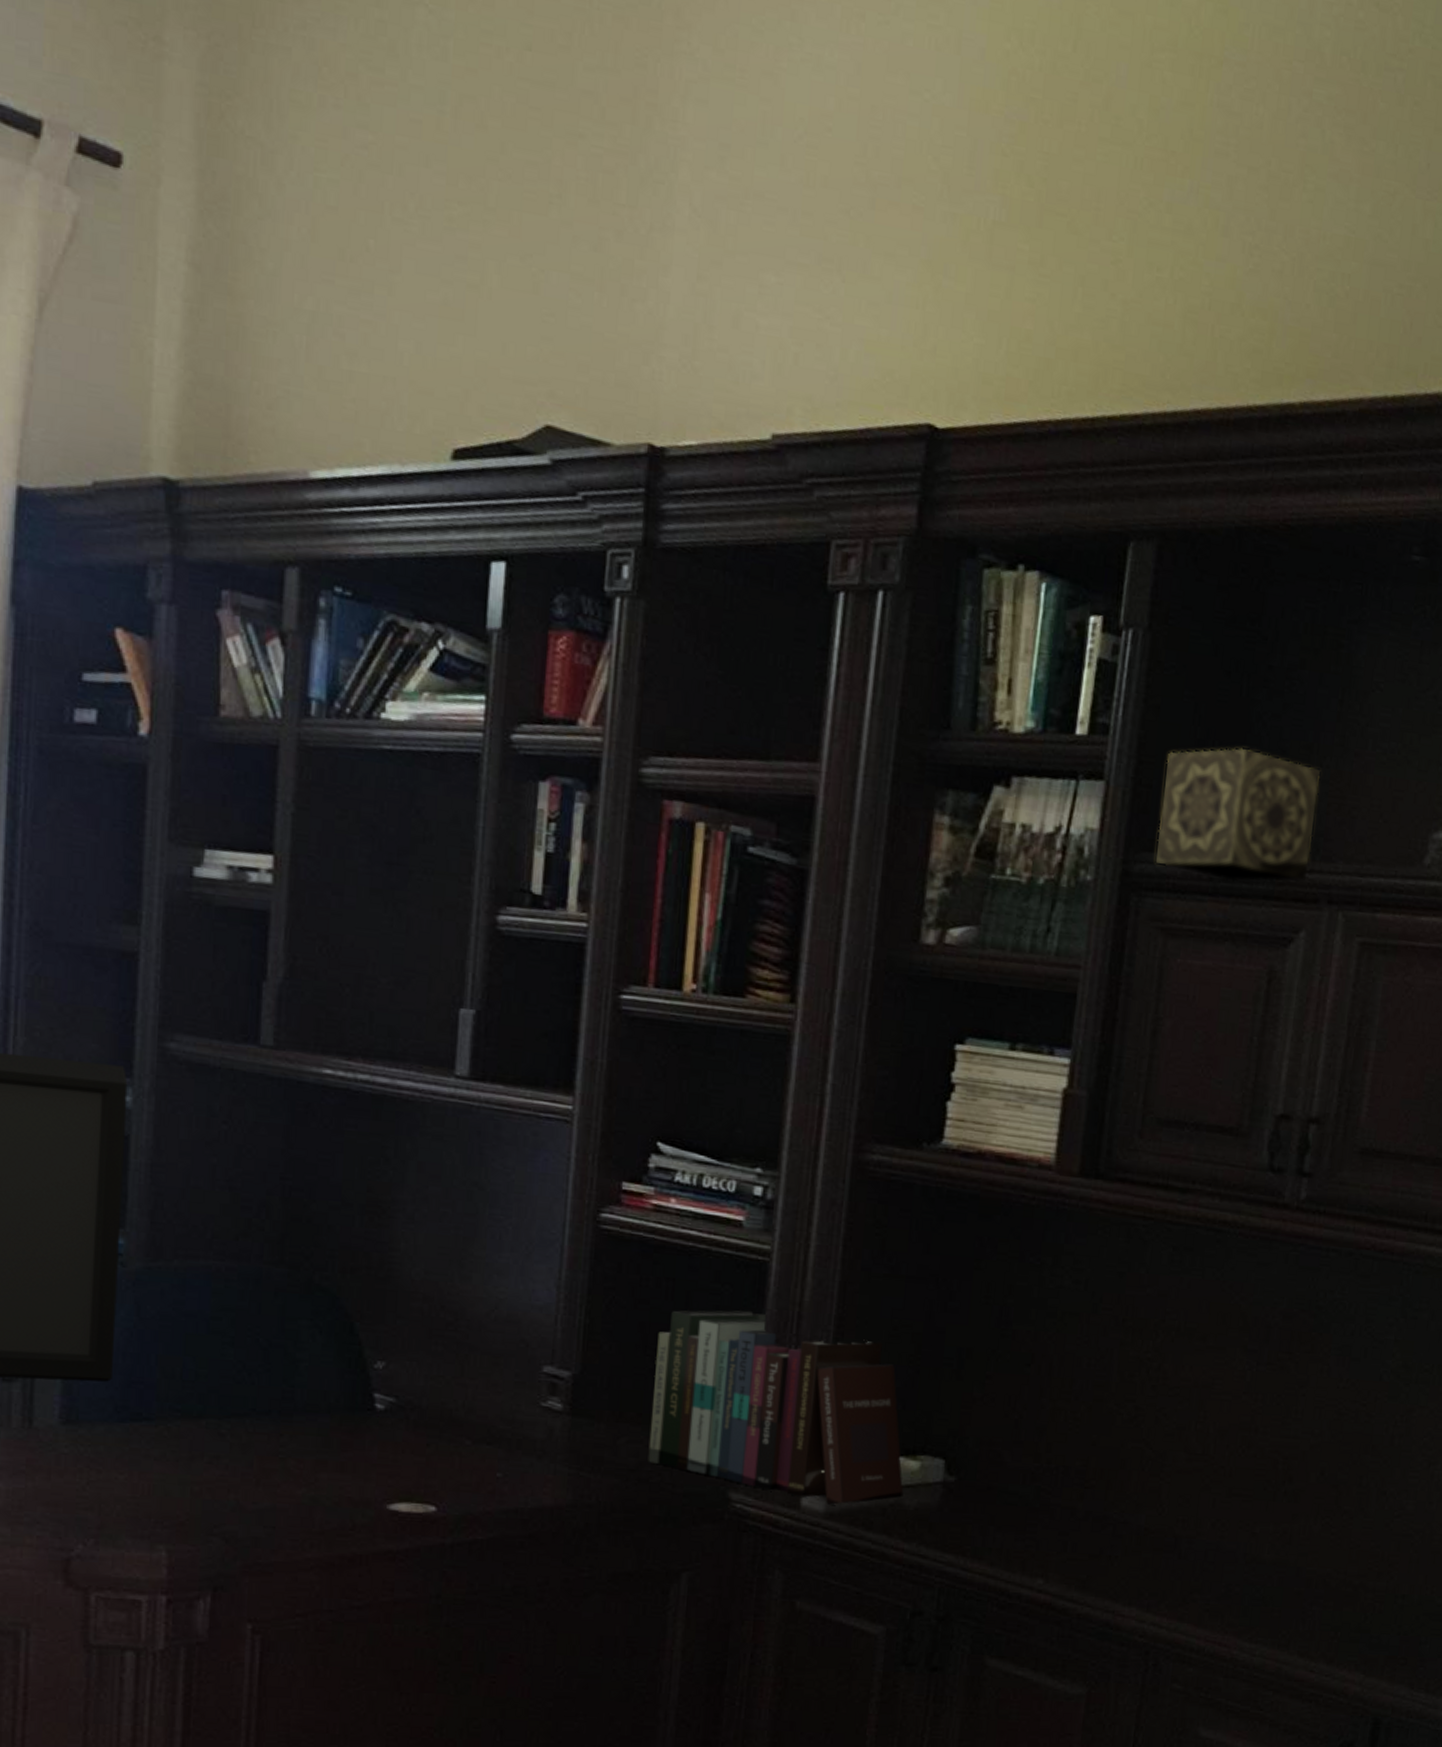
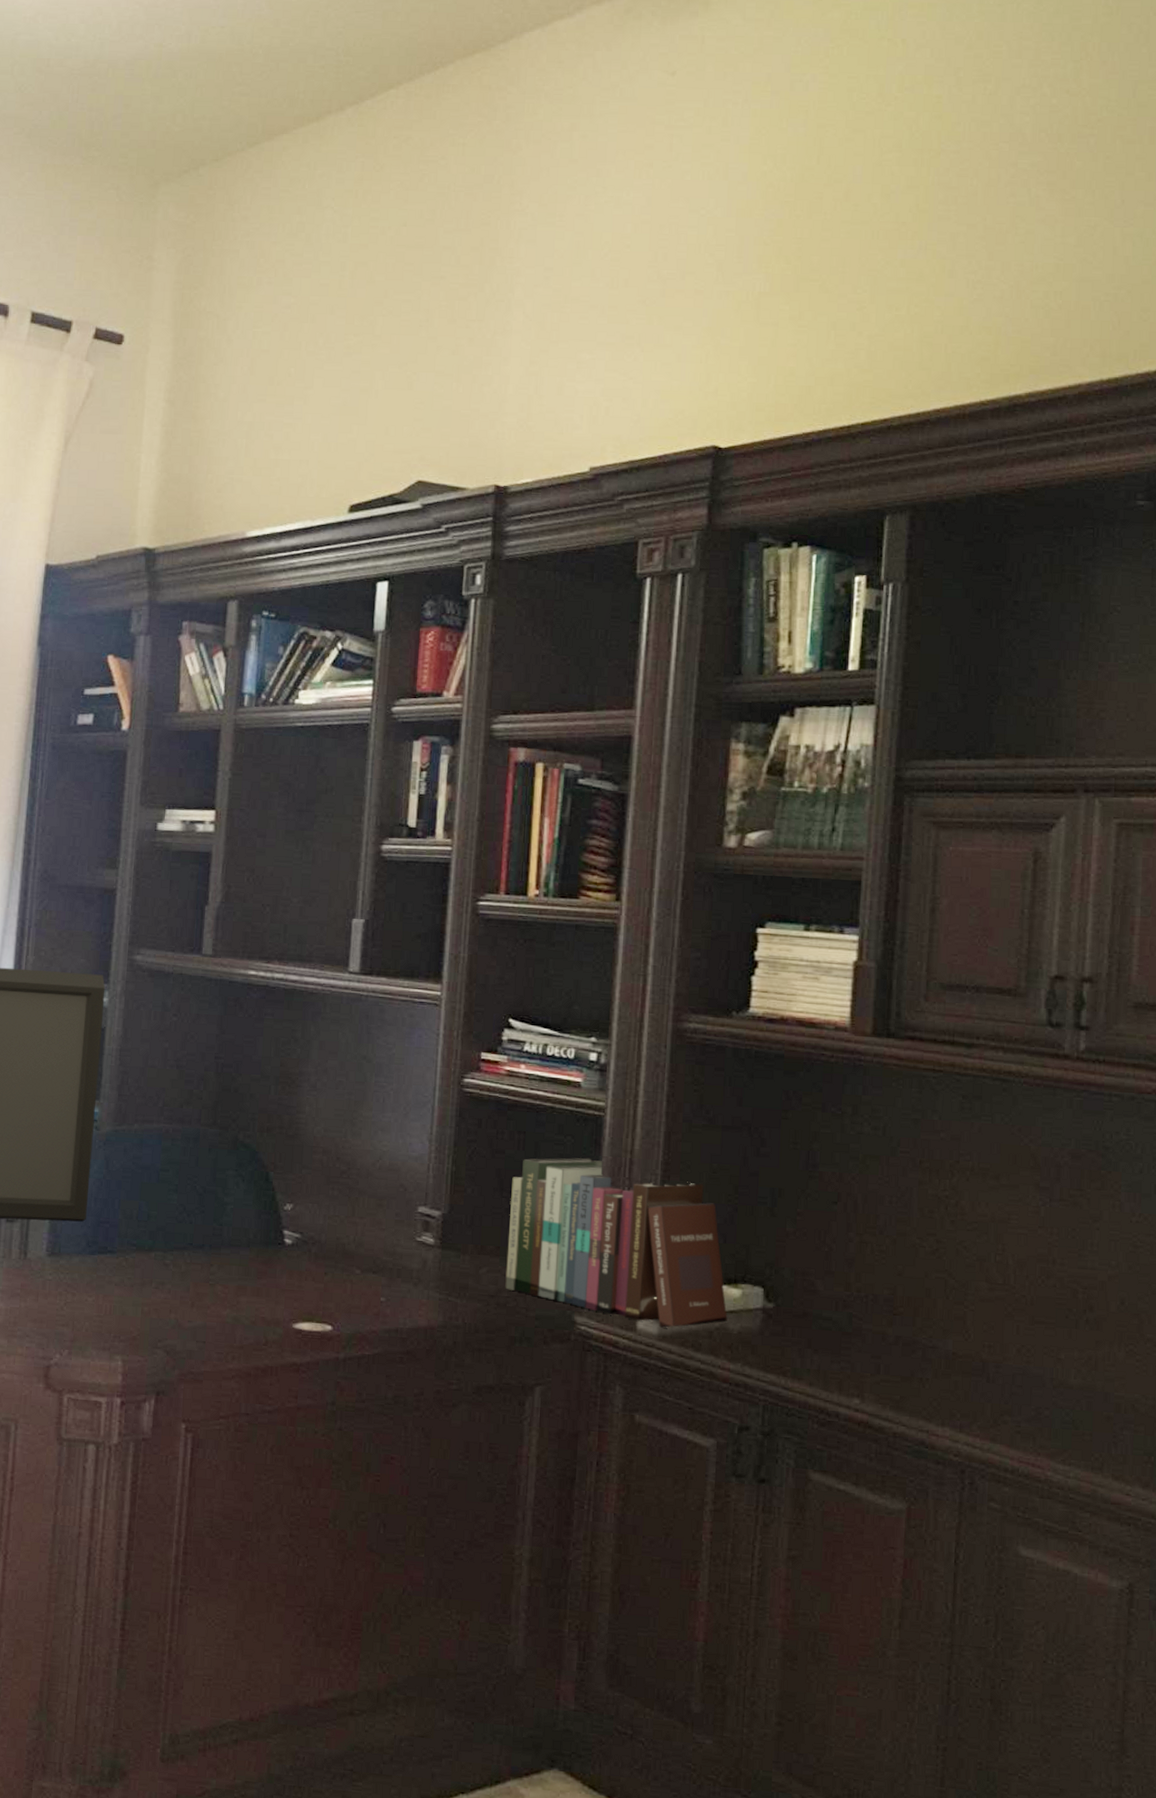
decorative box: present [1156,747,1321,882] -> none [925,669,1069,780]

